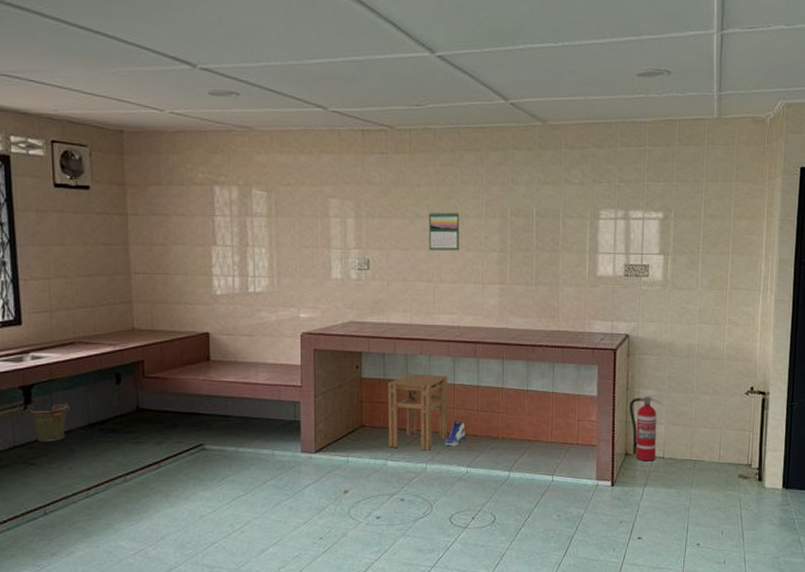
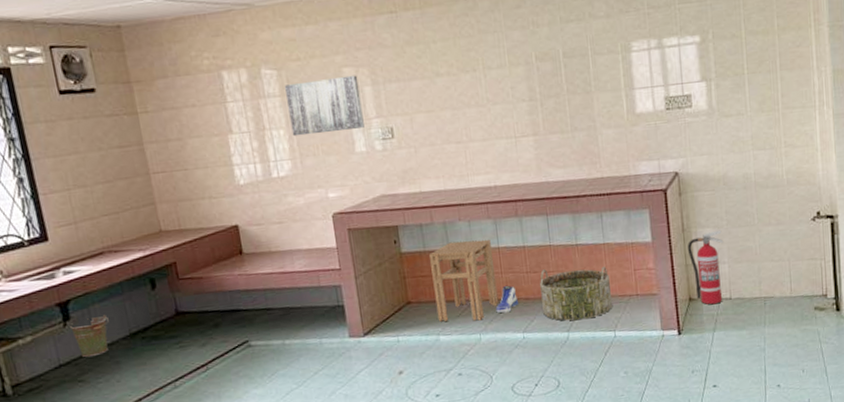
wall art: none [271,206,343,257] -> present [284,75,364,137]
calendar: present [429,211,460,251] -> none [449,65,486,109]
basket: none [488,410,555,462] -> present [540,266,613,321]

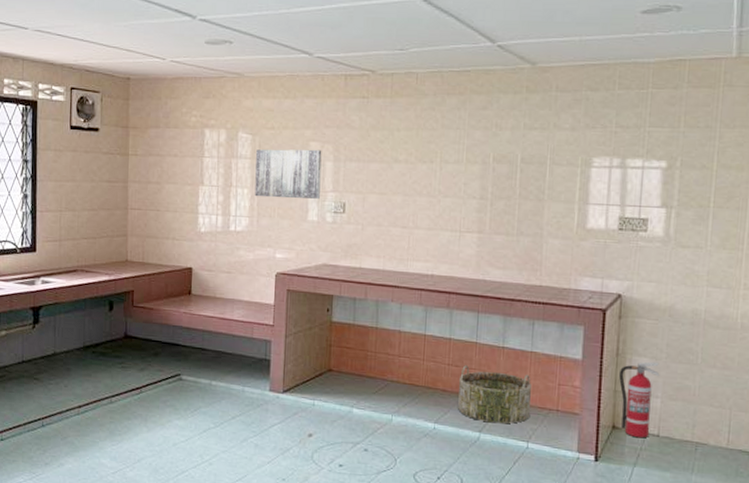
bucket: present [69,315,109,358] -> none [37,325,69,360]
stool: present [430,239,499,322] -> none [354,320,418,402]
sneaker: present [495,285,519,313] -> none [411,373,436,400]

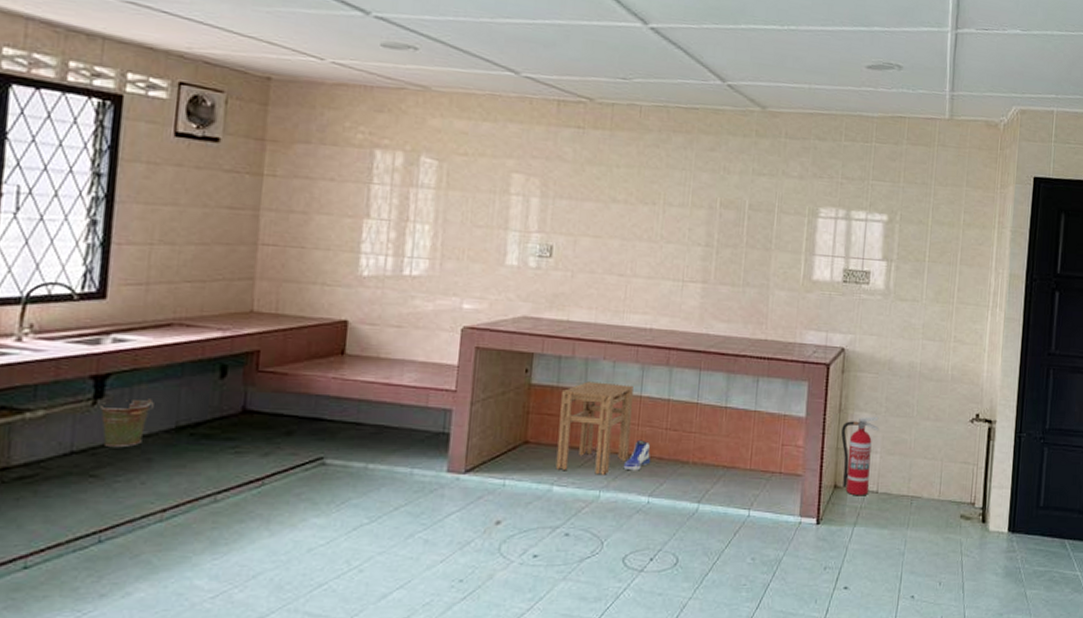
bucket: none [37,325,69,360] -> present [99,399,154,448]
wall art: present [254,149,322,199] -> none [438,178,527,240]
stool: none [354,320,418,402] -> present [555,381,634,475]
sneaker: none [411,373,436,400] -> present [623,439,651,471]
basket: present [458,365,532,424] -> none [675,429,754,492]

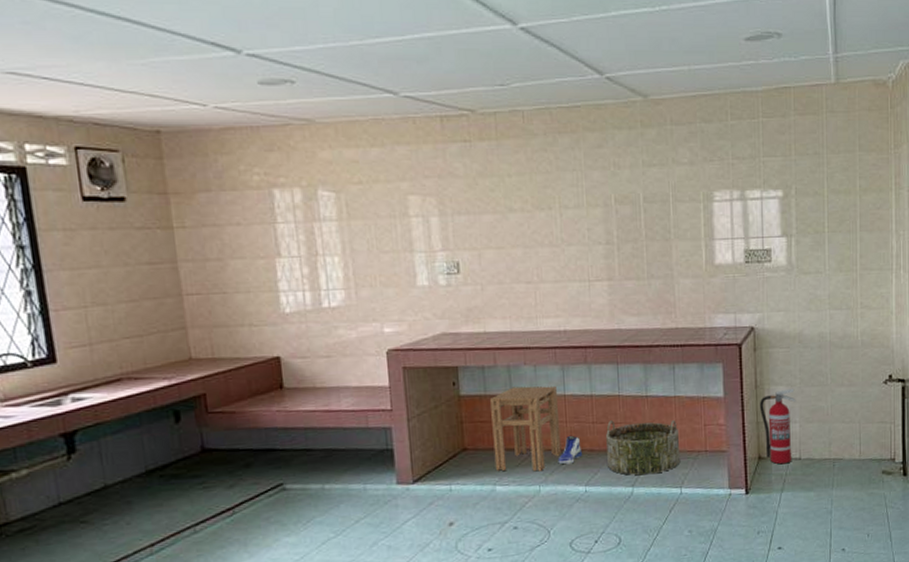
bucket: present [99,399,154,448] -> none [73,449,122,496]
basket: none [675,429,754,492] -> present [606,419,681,476]

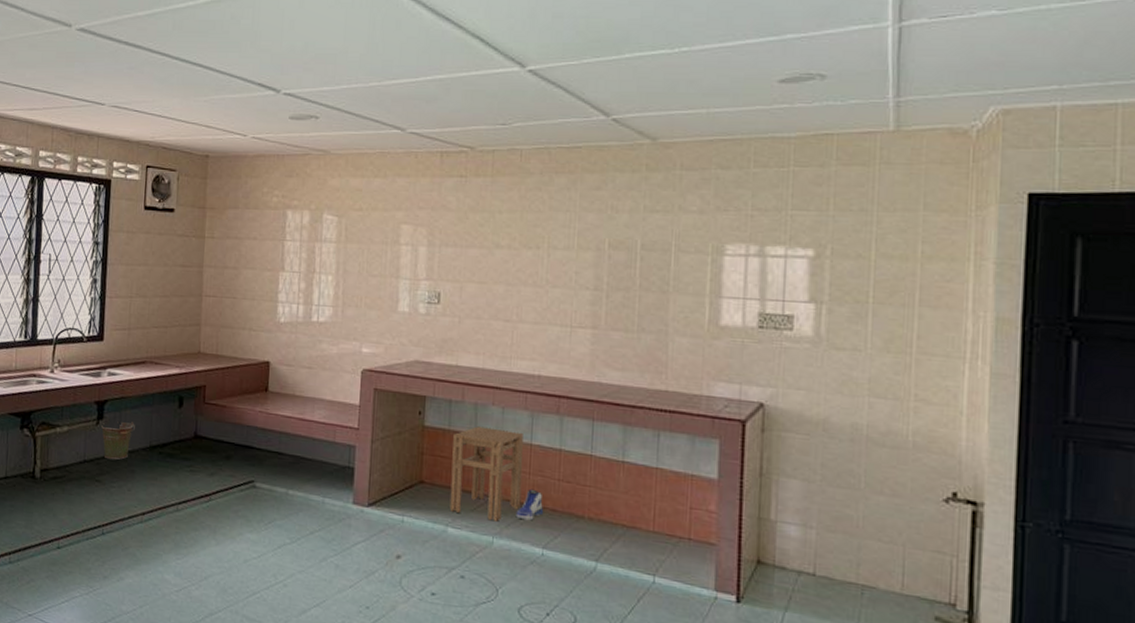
bucket: none [73,449,122,496] -> present [100,422,135,460]
basket: present [606,419,681,476] -> none [570,481,658,553]
fire extinguisher: present [760,388,796,464] -> none [764,484,814,577]

